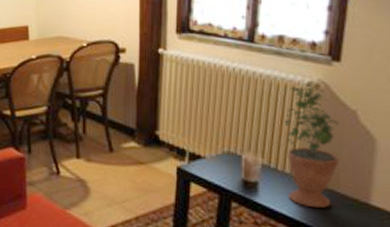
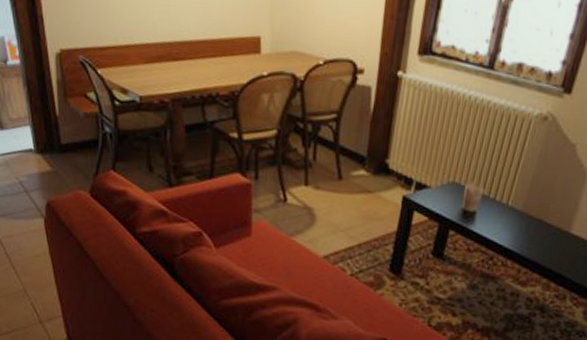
potted plant: present [284,81,340,208] -> none [500,113,559,236]

